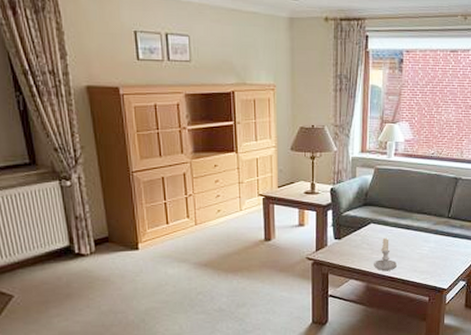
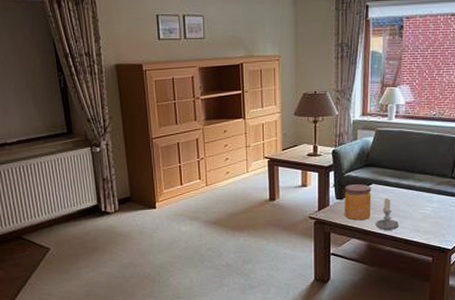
jar: none [343,224,370,261] -> present [345,184,372,221]

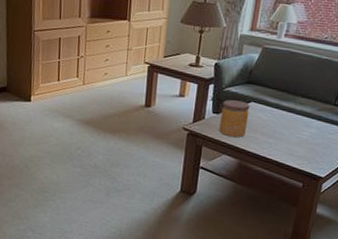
candle: present [375,197,400,230] -> none [249,117,274,151]

